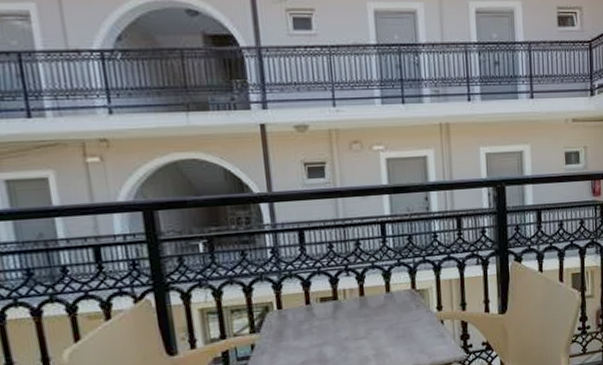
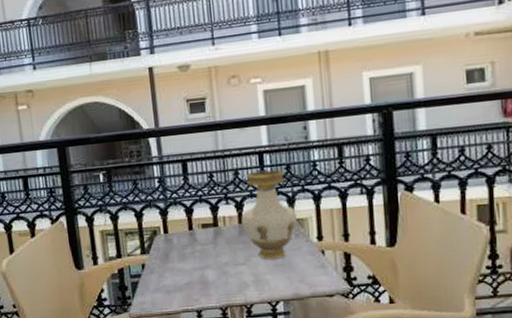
vase: none [362,240,419,332] -> present [241,169,298,259]

